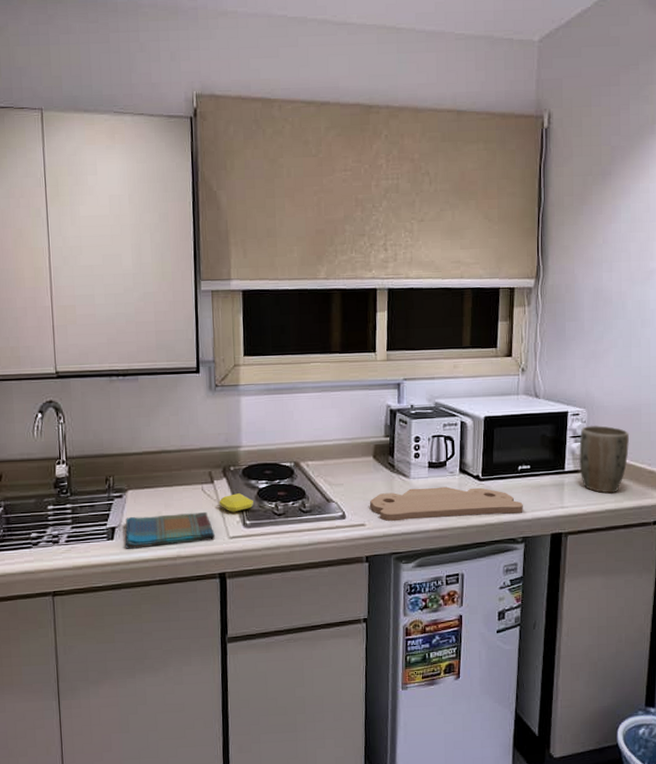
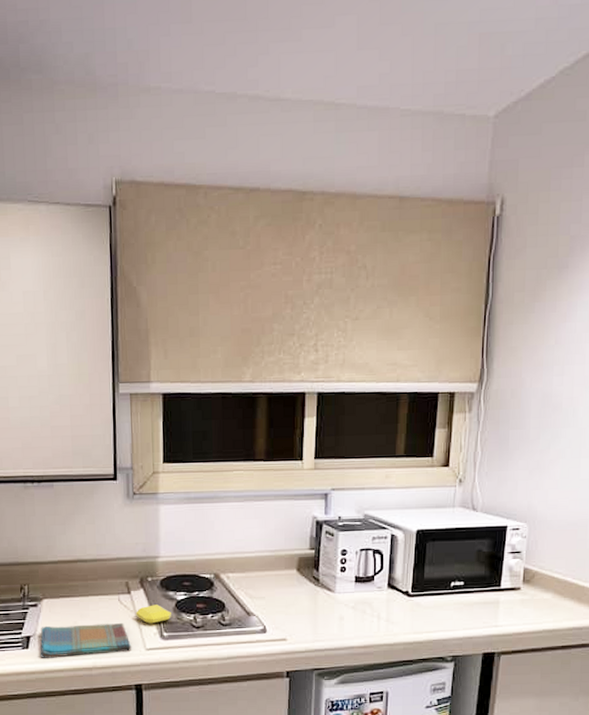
cutting board: present [370,486,523,521] -> none [292,602,454,636]
plant pot: present [579,425,629,494] -> none [517,541,573,613]

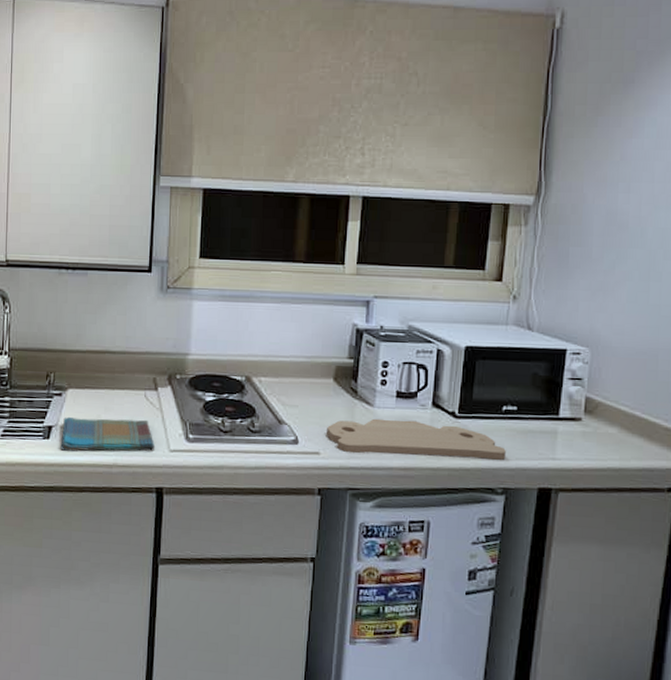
soap bar: present [136,605,171,624] -> none [162,404,198,424]
cutting board: none [292,602,454,636] -> present [327,418,506,460]

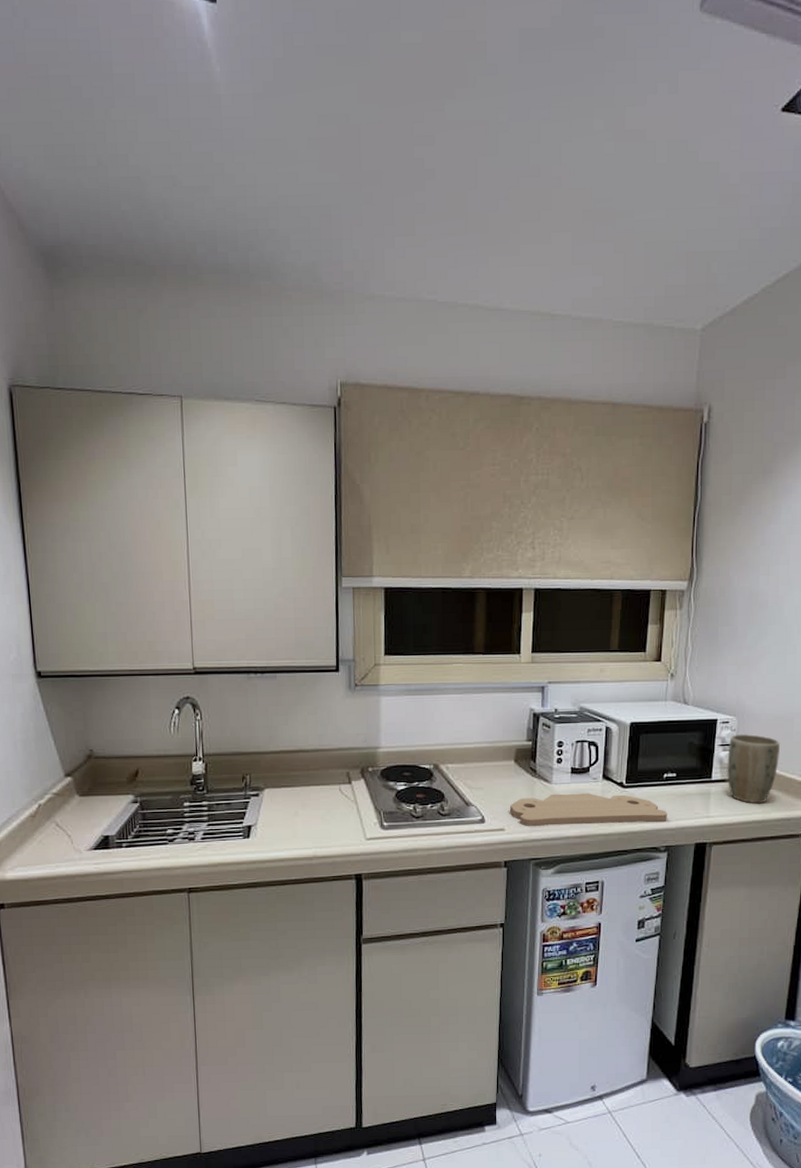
dish towel: present [60,416,154,452] -> none [261,812,351,848]
plant pot: none [577,368,642,449] -> present [727,734,780,804]

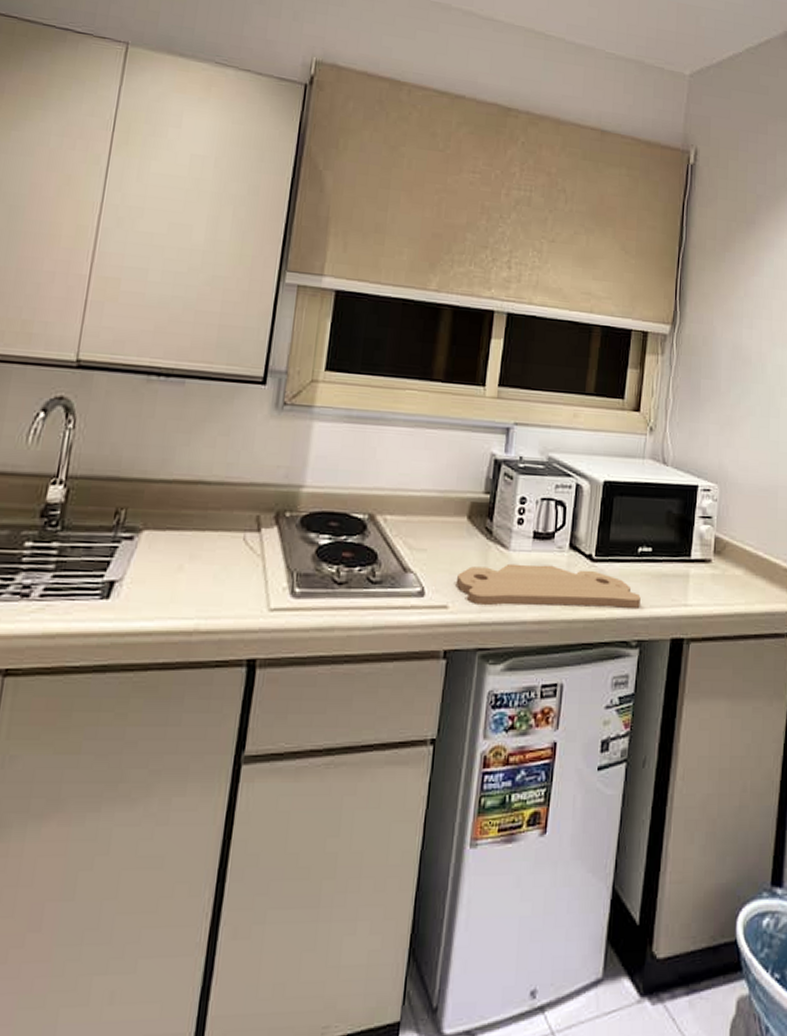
plant pot: present [727,734,780,804] -> none [707,505,764,593]

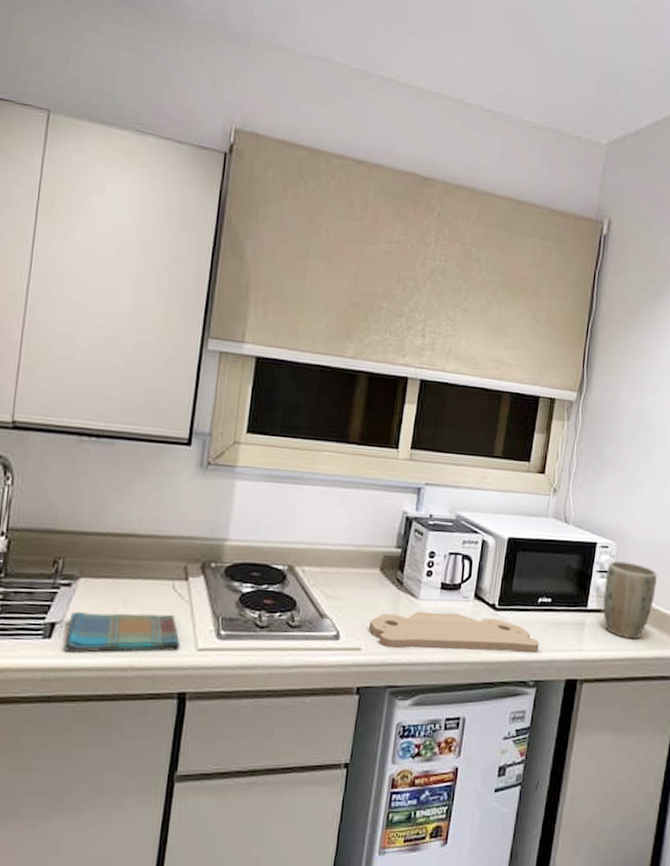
dish towel: none [123,567,251,615] -> present [64,611,180,653]
plant pot: none [707,505,764,593] -> present [603,561,657,640]

